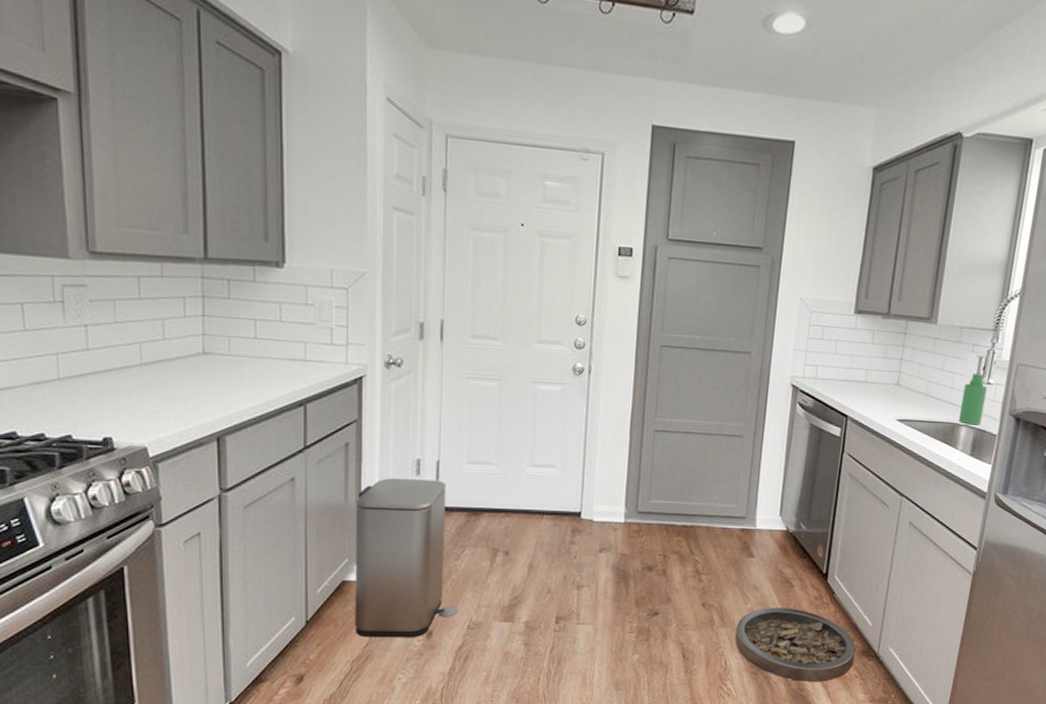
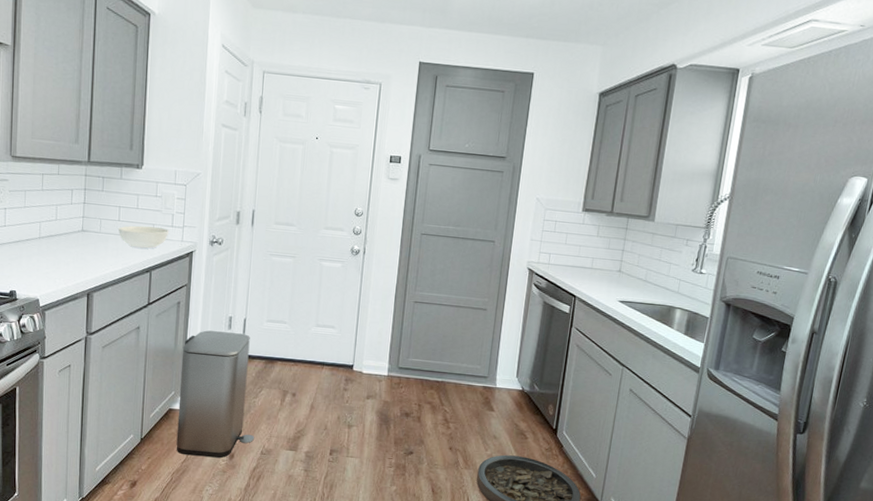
bowl: none [254,344,328,376] -> present [117,225,170,249]
soap dispenser: present [959,355,989,426] -> none [674,248,702,309]

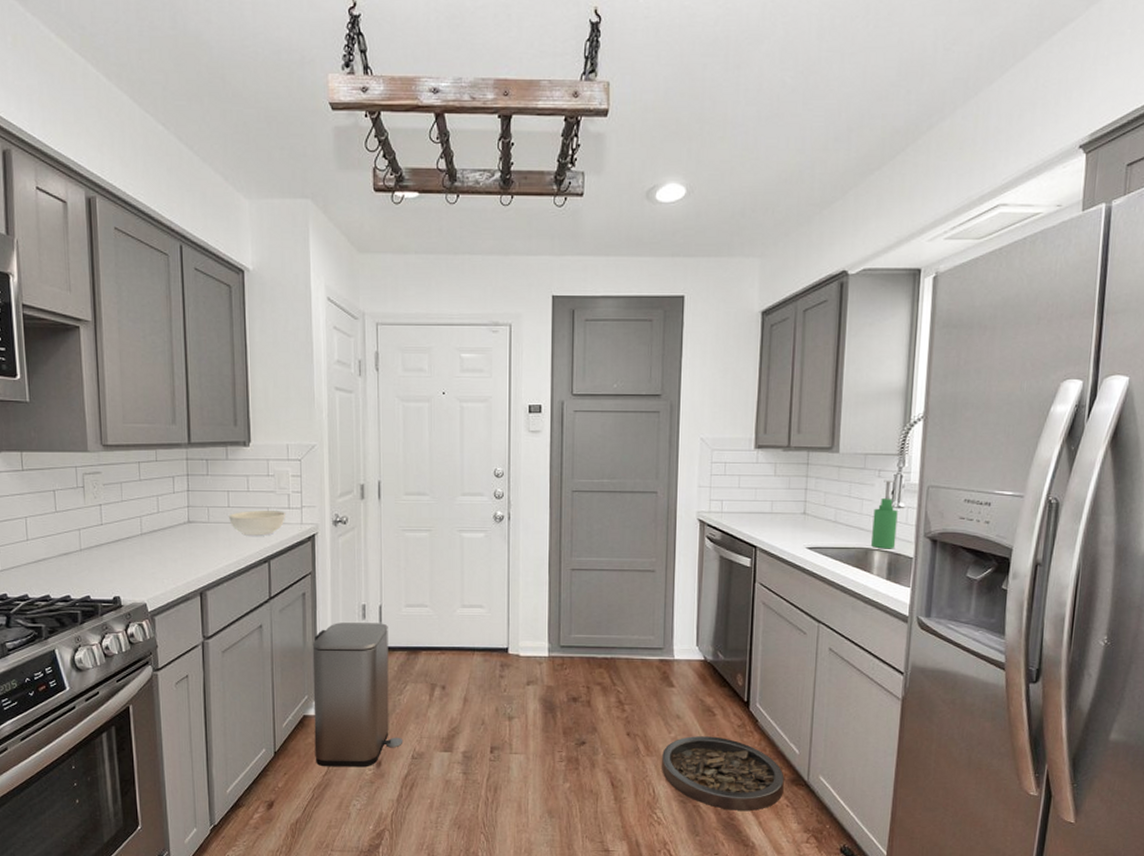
soap dispenser: none [674,248,702,309] -> present [871,480,898,549]

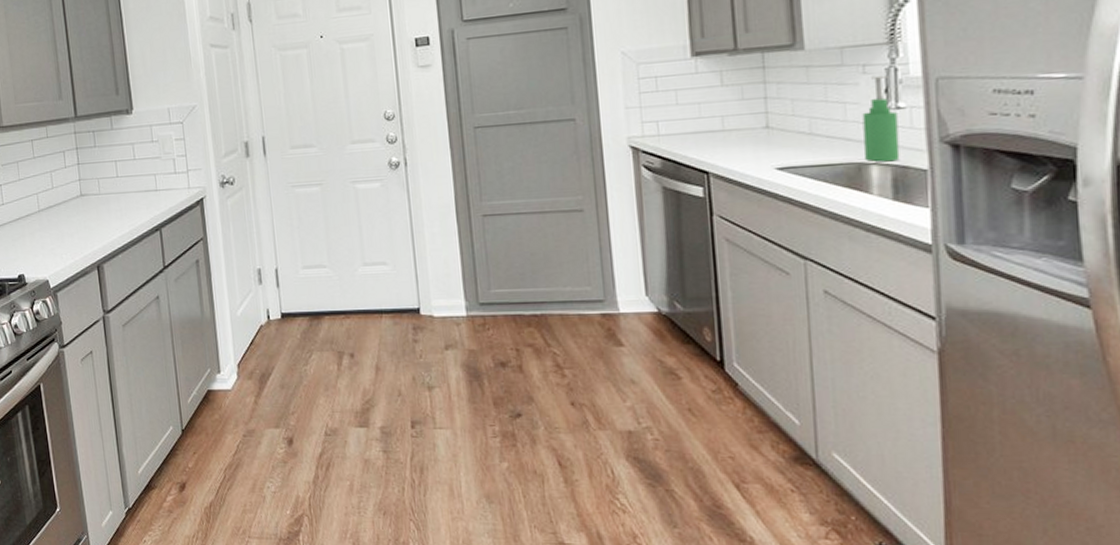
bowl: present [228,511,287,537] -> none [117,176,174,206]
pedal bin: present [312,623,404,767] -> none [210,287,314,446]
pet bowl: present [662,736,784,811] -> none [618,404,785,497]

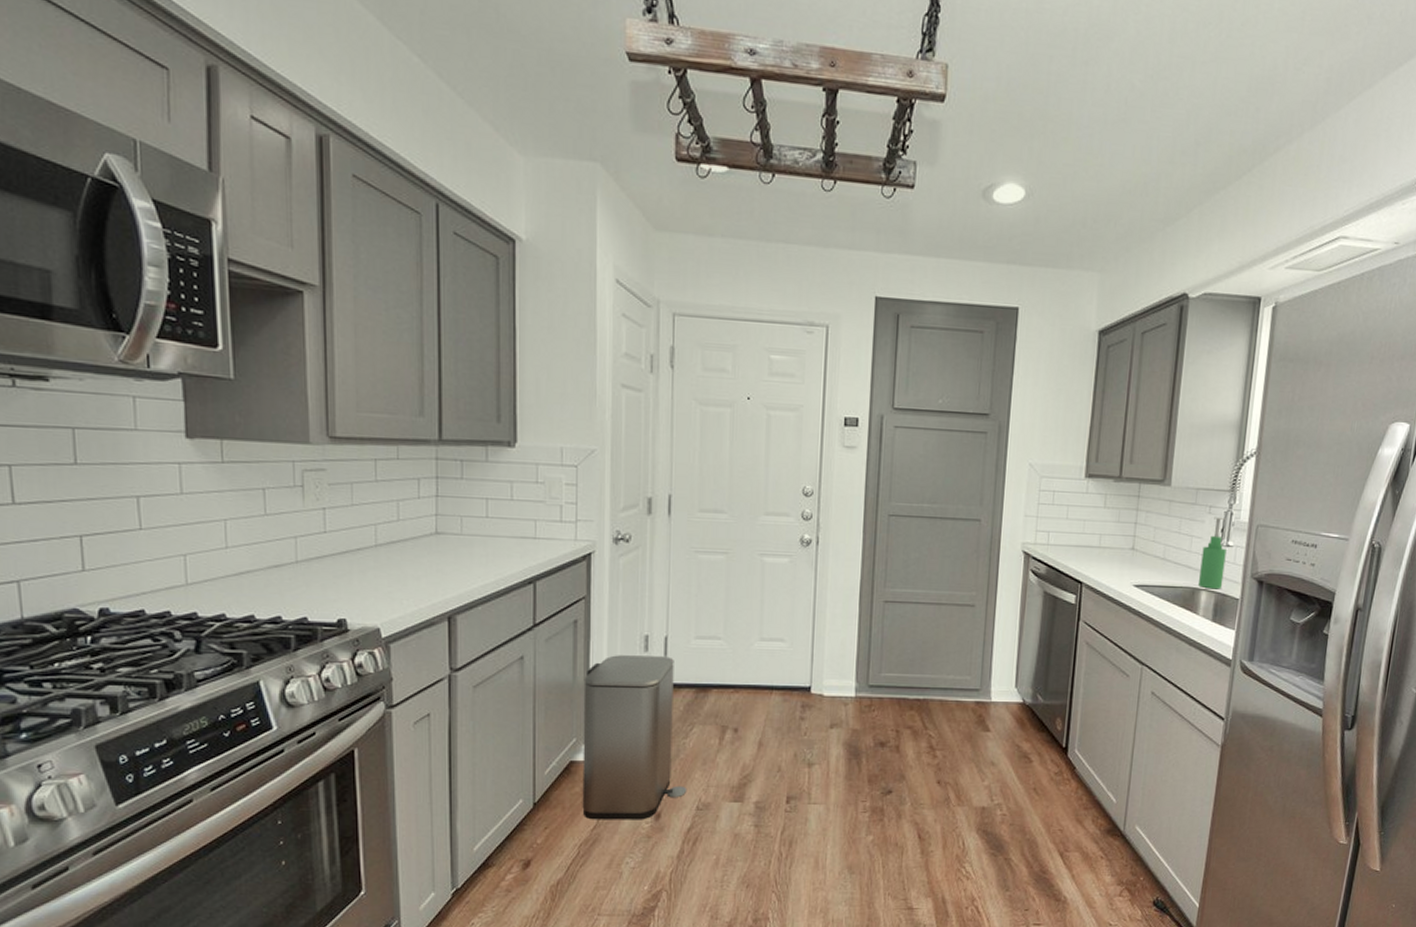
pedal bin: none [210,287,314,446] -> present [582,655,688,820]

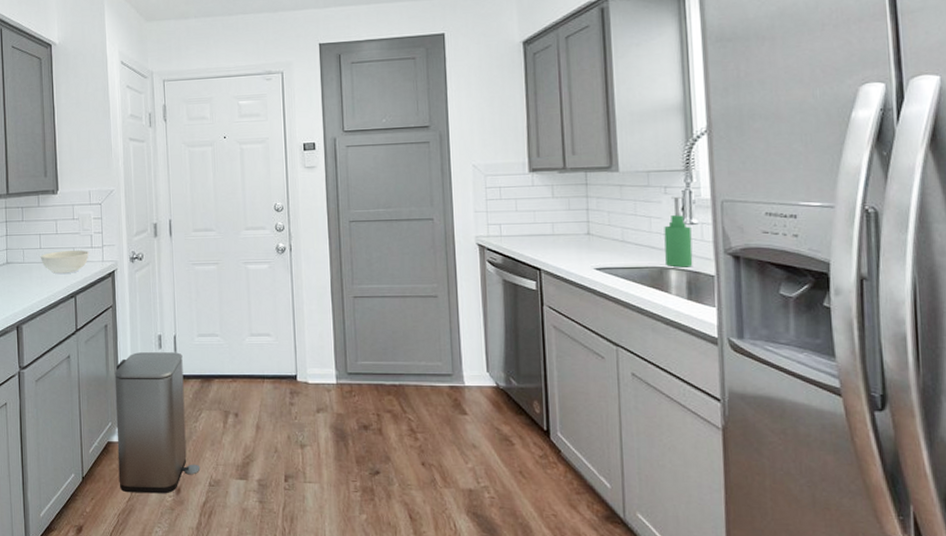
bowl: none [485,522,558,554] -> present [40,250,90,275]

